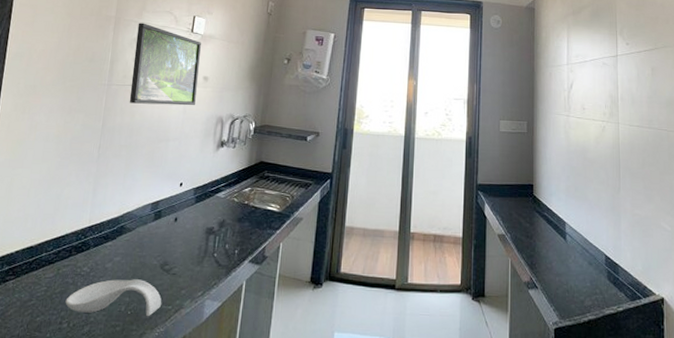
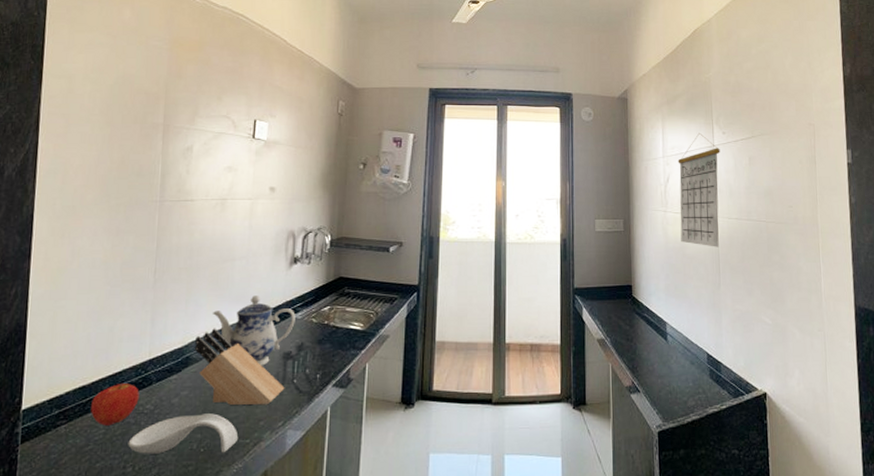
apple: none [35,245,79,284] -> present [91,382,139,426]
knife block: none [128,201,206,275] -> present [194,328,285,405]
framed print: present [129,23,201,106] -> none [186,130,265,221]
teapot: none [147,174,219,239] -> present [213,296,295,366]
calendar: none [581,42,623,153] -> present [678,132,720,247]

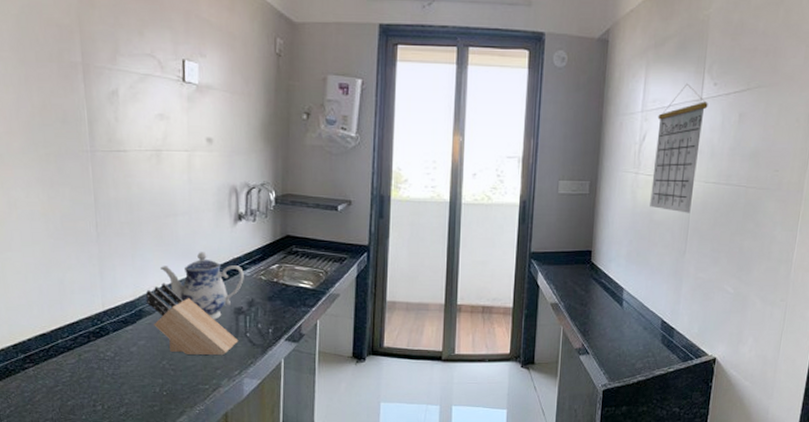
apple: present [91,382,139,426] -> none [54,331,99,370]
spoon rest: present [128,413,239,454] -> none [94,361,198,397]

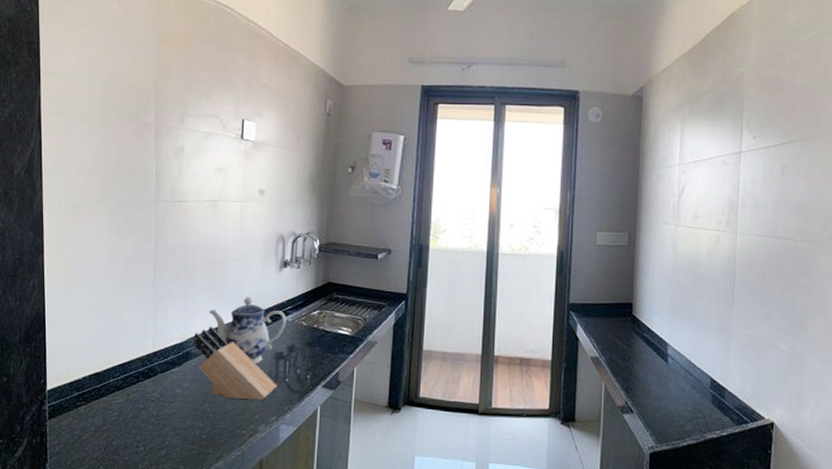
calendar: present [650,83,708,213] -> none [692,136,748,267]

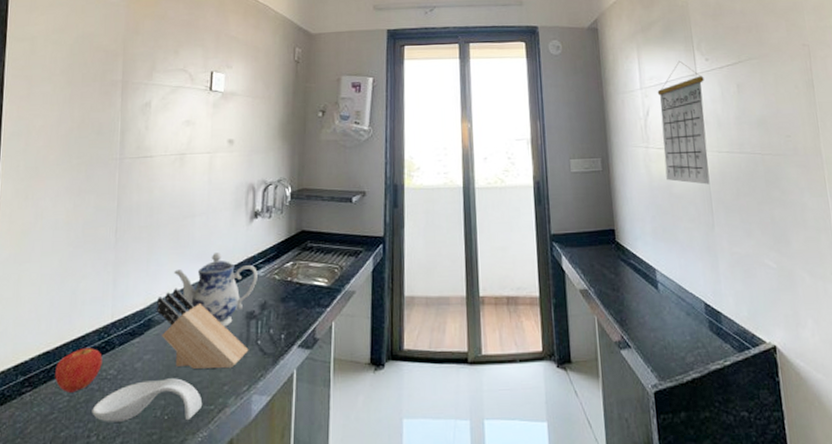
apple: none [105,371,146,409] -> present [55,347,102,393]
spoon rest: none [139,404,236,441] -> present [92,378,203,422]
calendar: none [692,136,748,267] -> present [657,60,710,185]

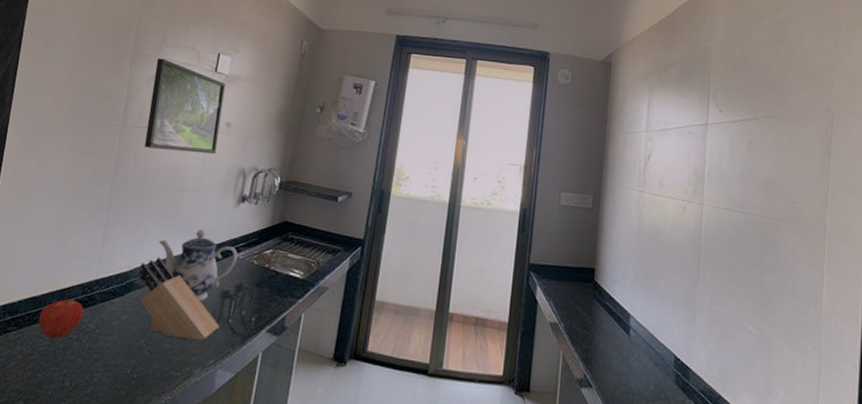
spoon rest: present [92,378,203,422] -> none [68,339,171,383]
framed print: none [145,85,222,177] -> present [144,58,225,154]
calendar: present [657,60,710,185] -> none [657,107,715,239]

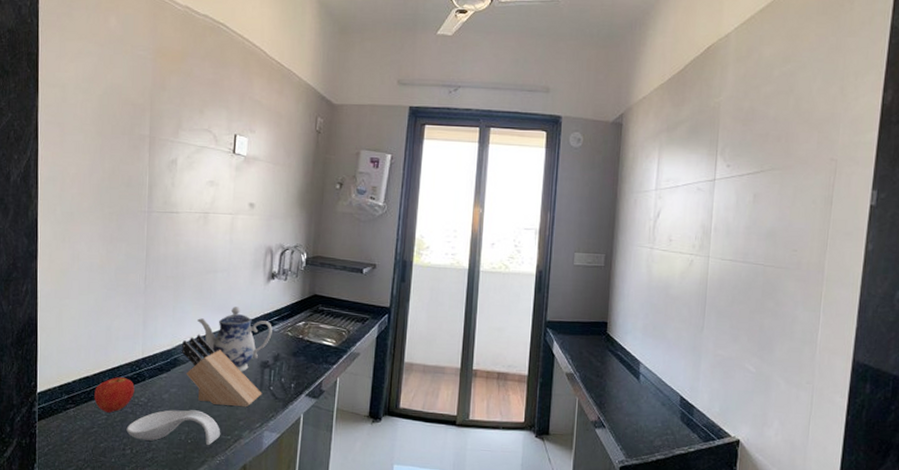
spoon rest: none [68,339,171,383] -> present [126,410,221,446]
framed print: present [144,58,225,154] -> none [172,142,245,235]

